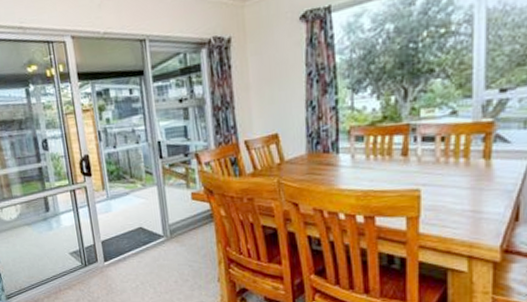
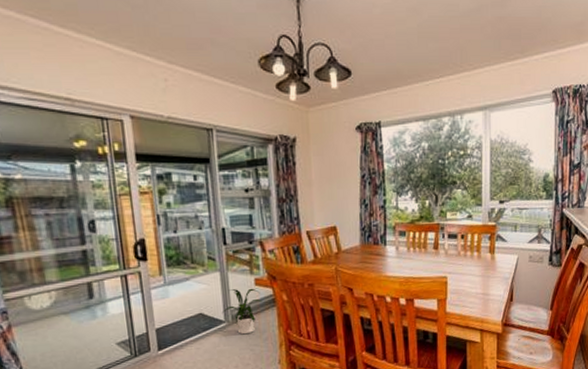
house plant: none [160,202,200,250] -> present [221,288,262,335]

